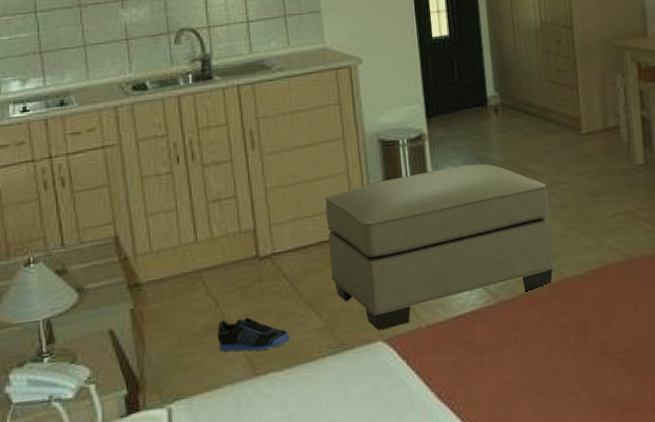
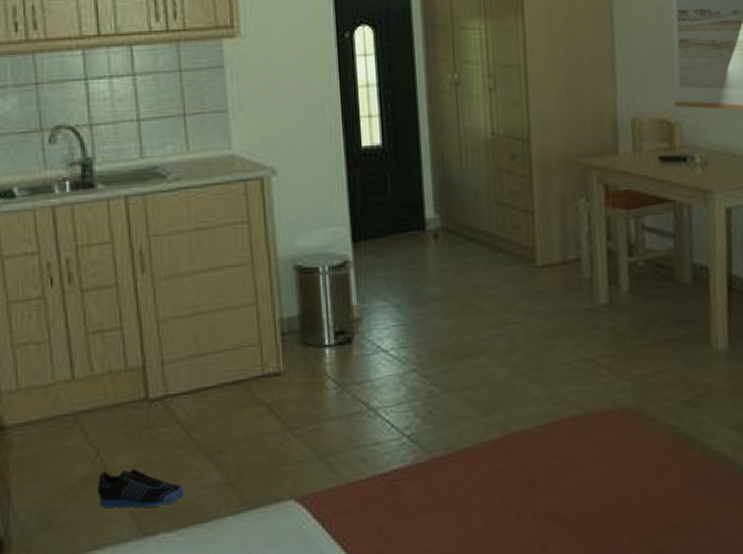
ottoman: present [325,164,556,331] -> none [229,298,500,489]

